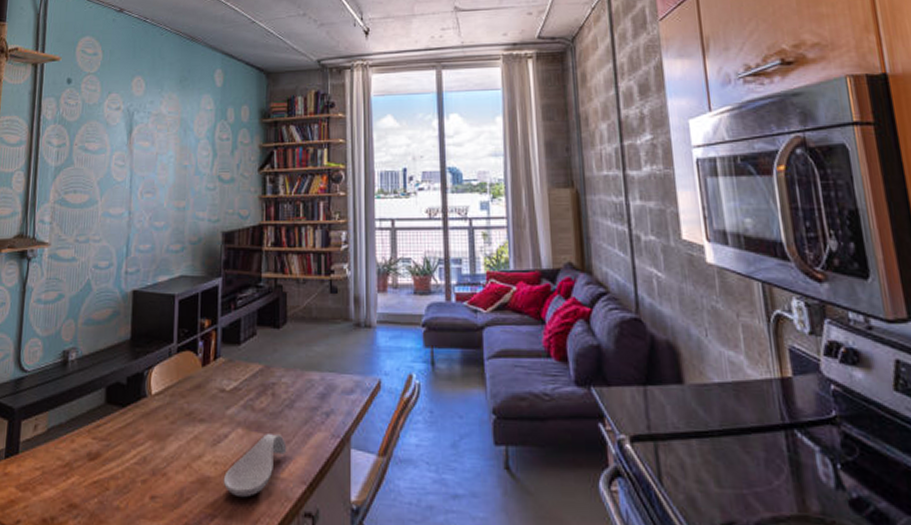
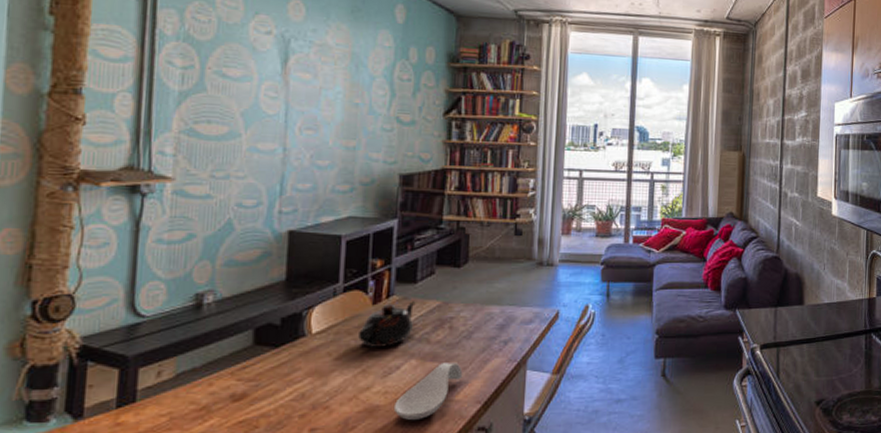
teapot: none [191,364,240,413] -> present [358,301,416,347]

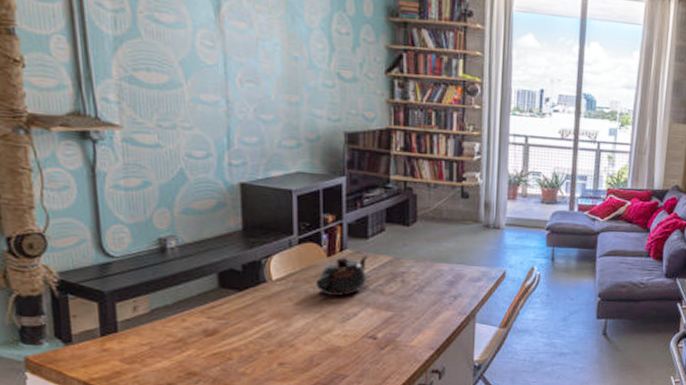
spoon rest: present [393,363,463,421] -> none [353,313,416,361]

